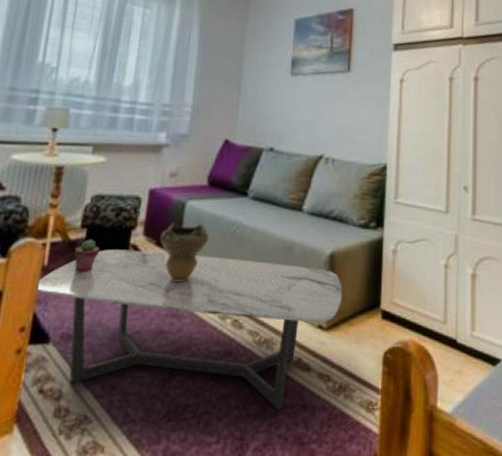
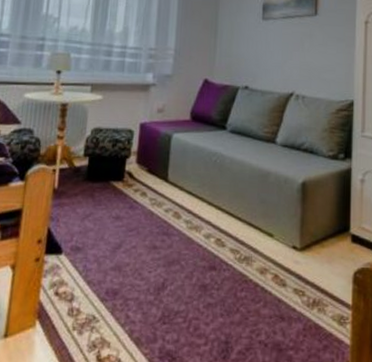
coffee table: present [35,249,342,410] -> none [48,175,314,319]
potted succulent: present [74,239,100,272] -> none [79,166,101,195]
decorative bowl: present [160,222,209,283] -> none [151,152,193,205]

